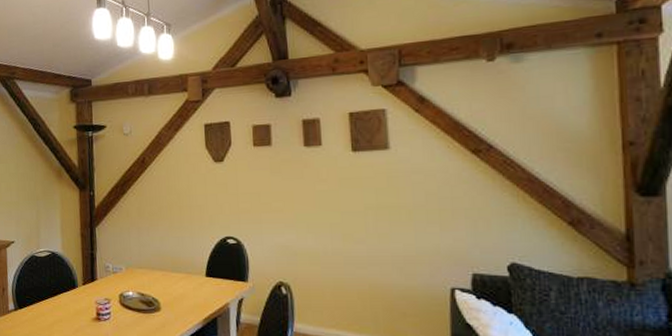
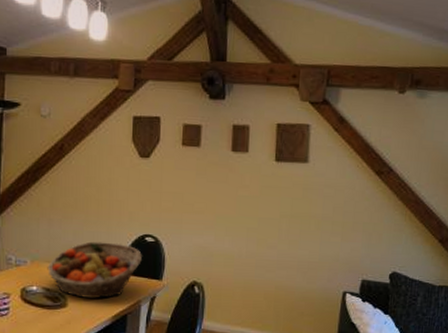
fruit basket: none [140,246,226,303] -> present [47,241,142,299]

